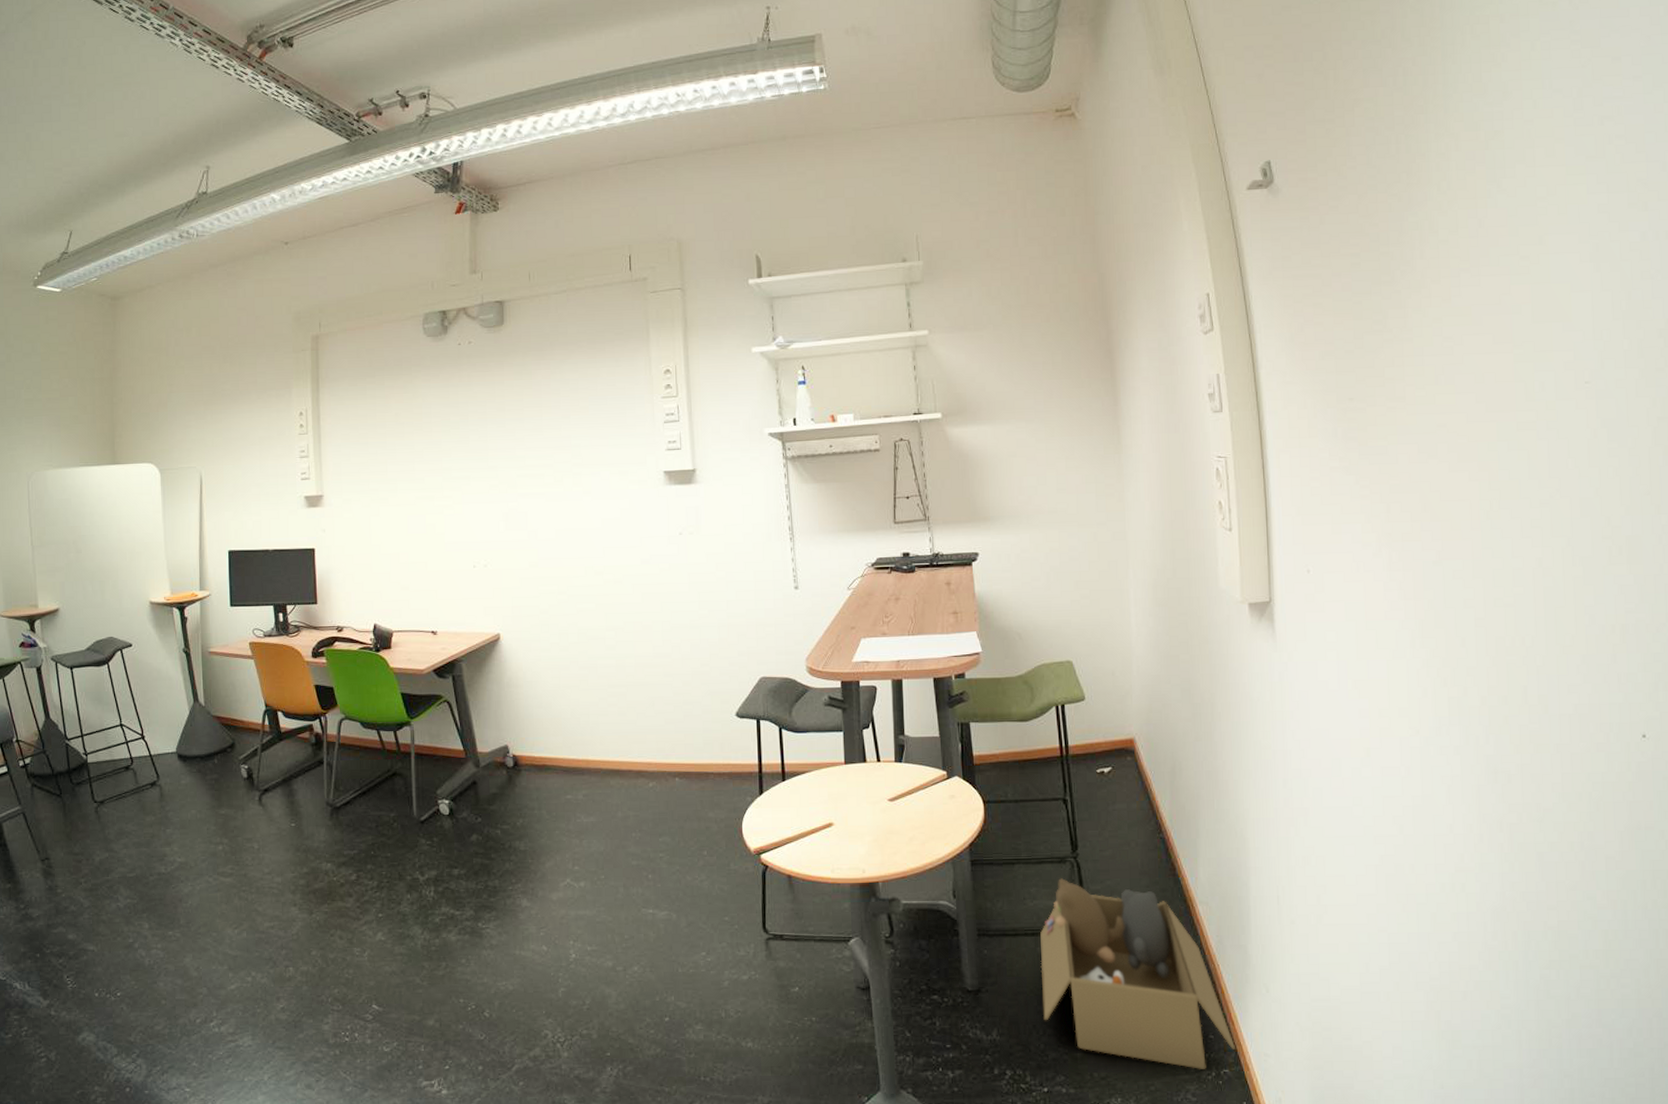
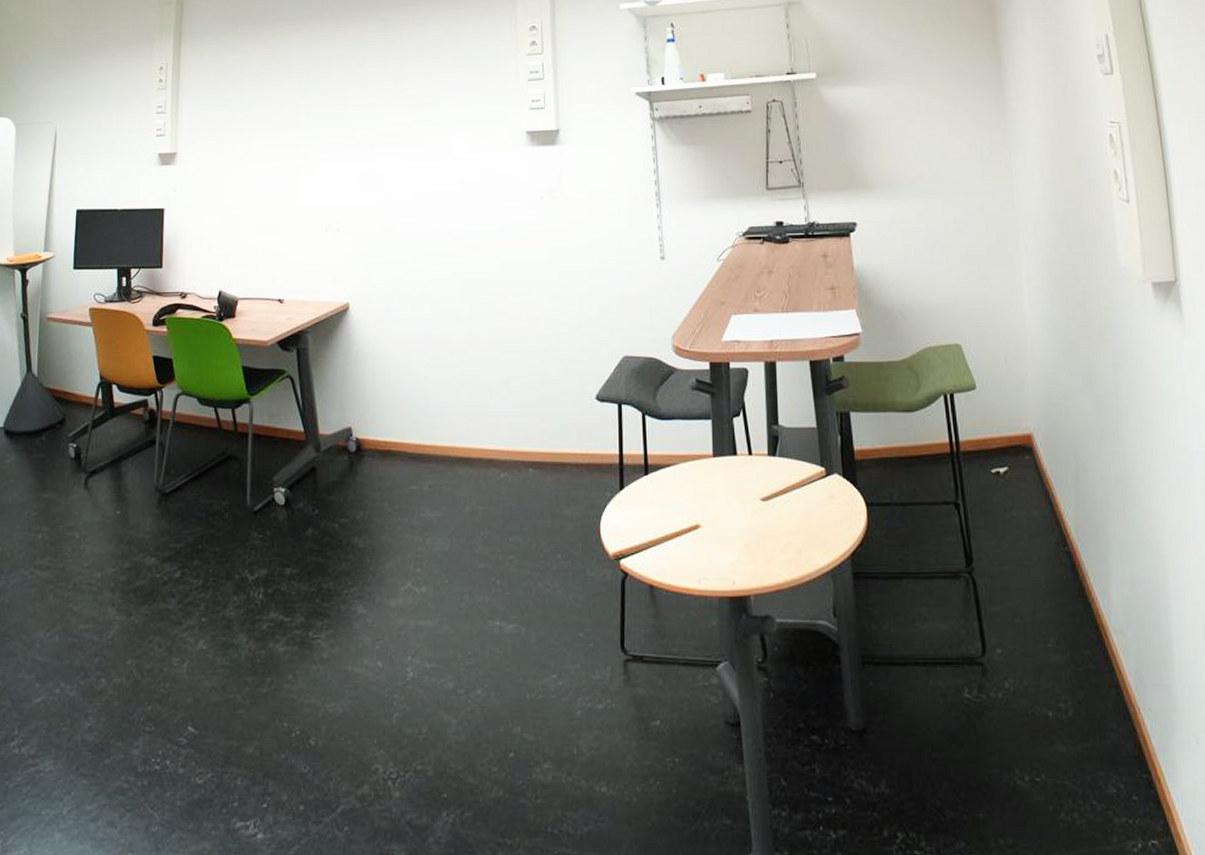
cardboard box: present [1040,878,1236,1069] -> none [933,597,1165,839]

